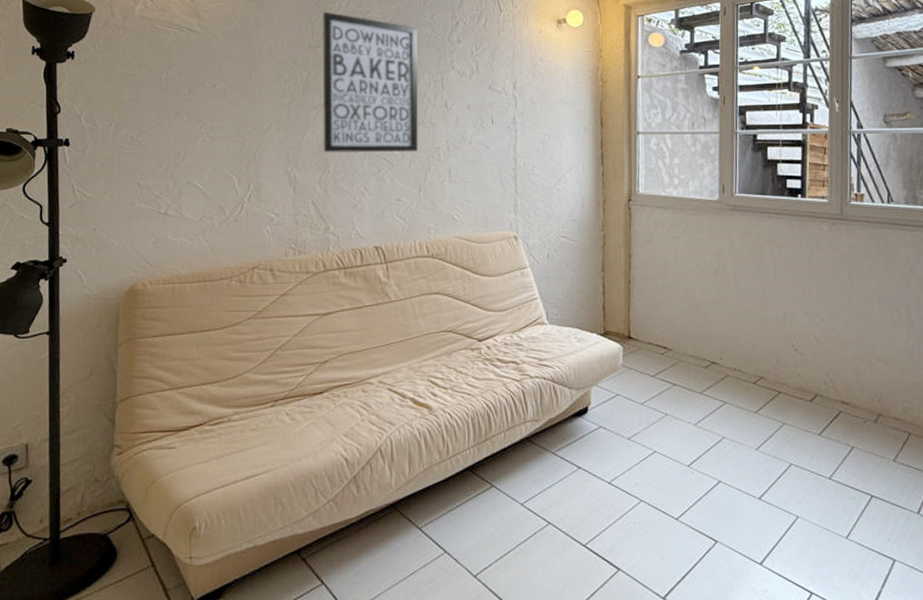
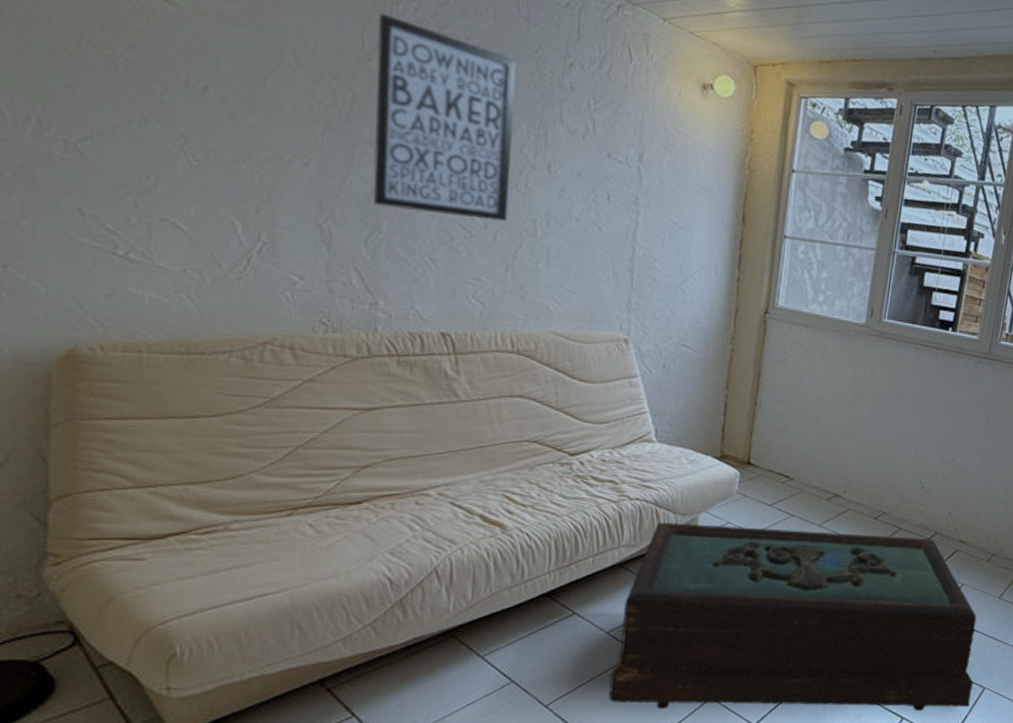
coffee table: none [528,397,882,586] -> present [609,522,977,712]

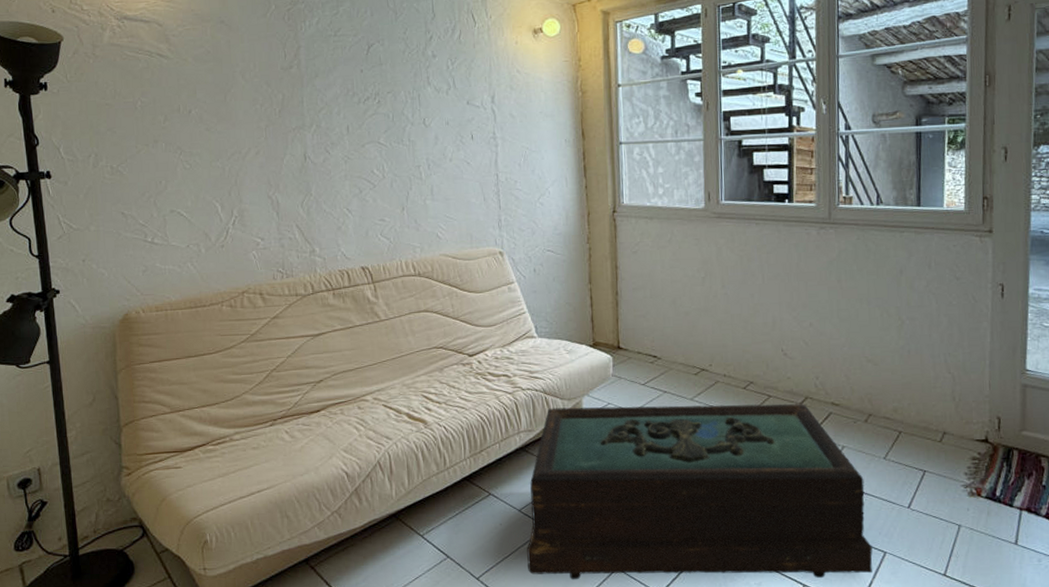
wall art: present [372,13,516,222] -> none [293,31,399,175]

